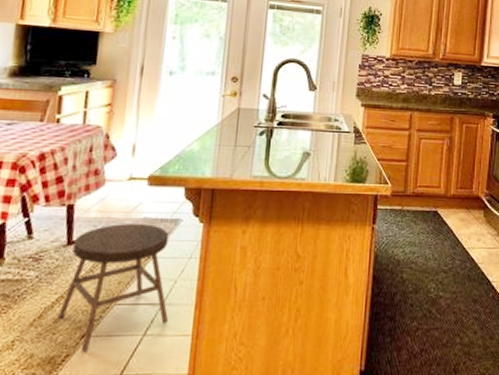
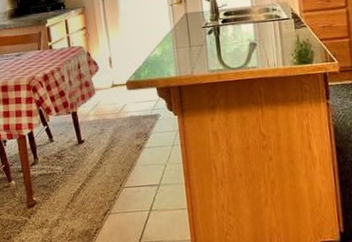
stool: present [57,224,169,351] -> none [83,121,167,225]

